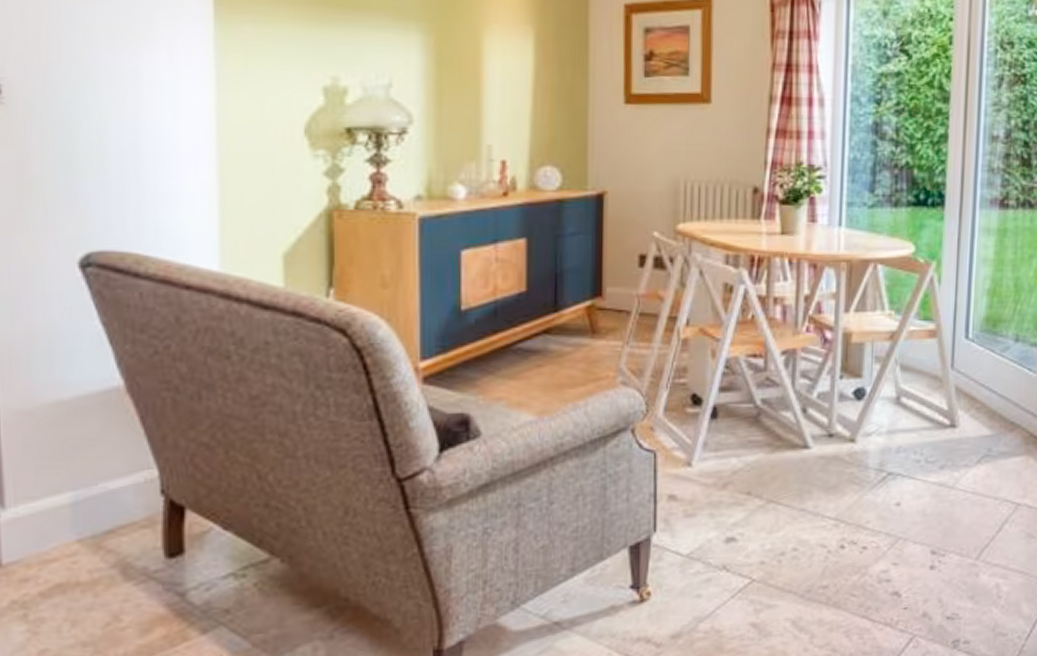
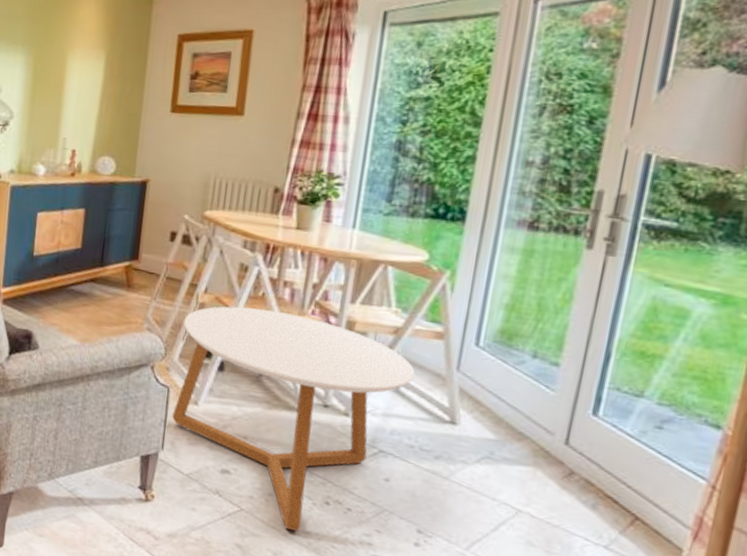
coffee table: none [663,334,914,589] -> present [172,306,415,531]

